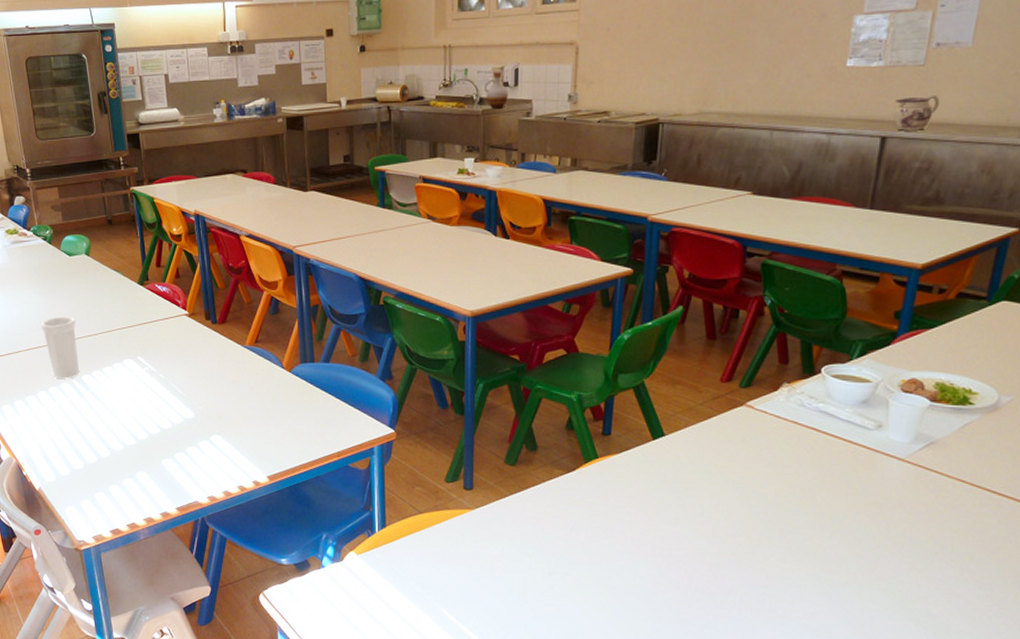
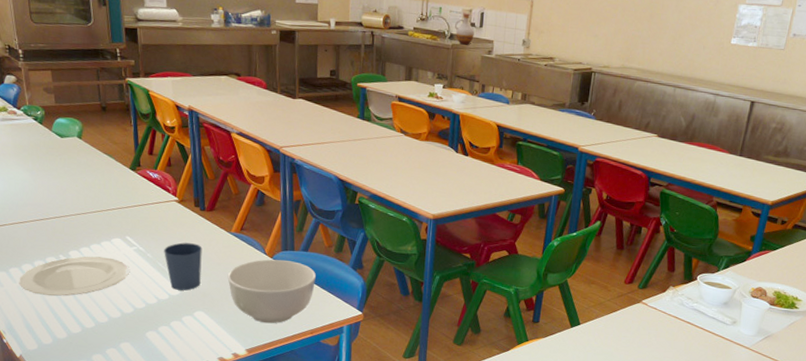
plate: none [35,380,143,424] -> present [19,256,130,296]
cup: present [41,316,80,379] -> none [28,194,67,253]
dixie cup: none [176,360,216,413] -> present [164,242,202,291]
bowl: none [243,373,340,447] -> present [227,259,316,324]
pitcher: present [892,96,940,132] -> none [760,73,793,100]

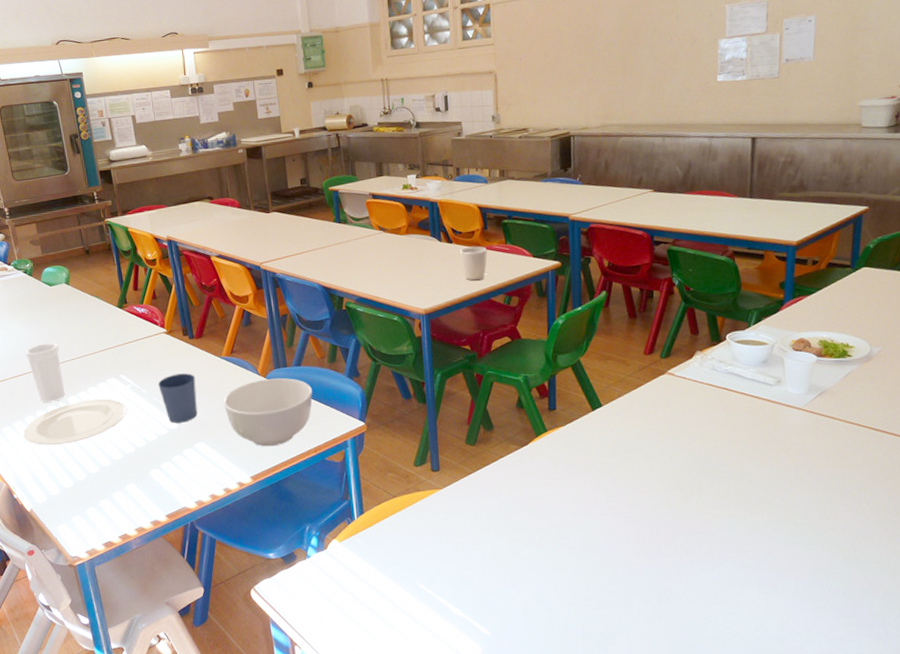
cup: none [28,194,67,253] -> present [25,343,66,402]
jug: present [454,12,475,45] -> none [419,98,441,131]
cup: none [473,161,499,195] -> present [459,246,487,281]

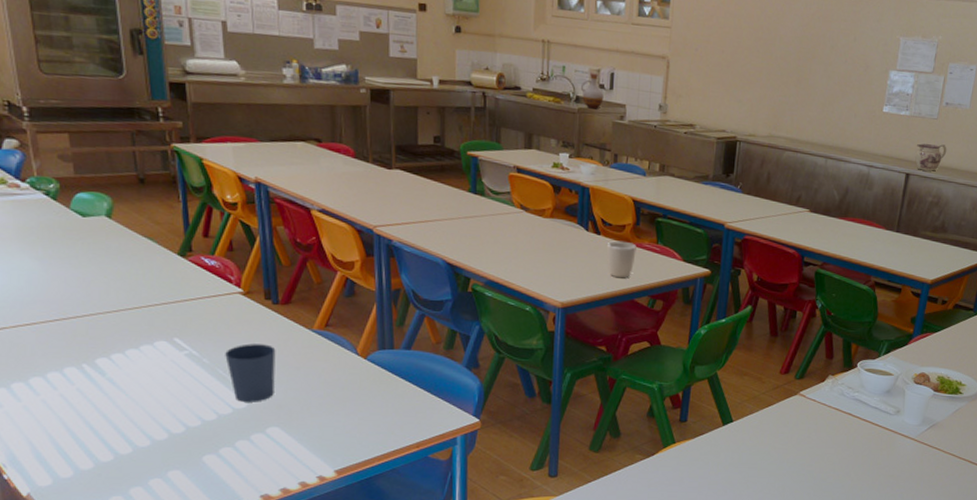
plate: present [23,399,128,445] -> none [25,364,180,416]
cup: present [25,343,66,402] -> none [37,287,93,362]
bowl: present [223,377,313,447] -> none [309,360,421,438]
jug: none [419,98,441,131] -> present [580,72,604,109]
pitcher: none [758,102,795,133] -> present [914,143,947,172]

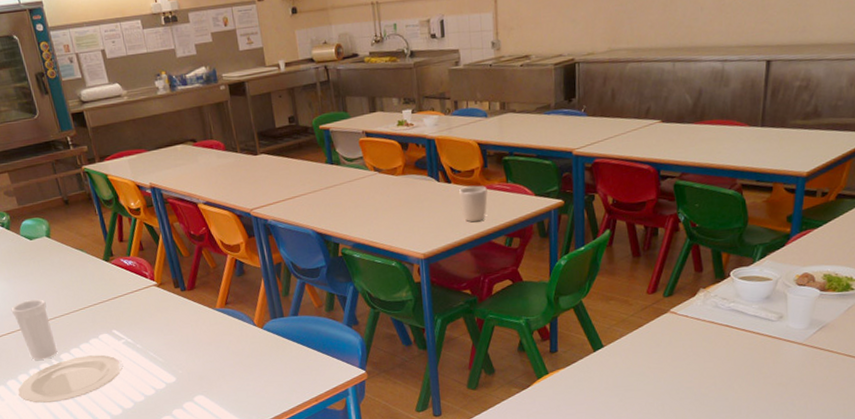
plate: none [25,364,180,416] -> present [18,354,124,403]
cup: none [37,287,93,362] -> present [11,299,58,360]
dixie cup: present [225,343,276,402] -> none [152,326,195,377]
jug: present [580,72,604,109] -> none [413,23,437,61]
pitcher: present [914,143,947,172] -> none [774,19,814,54]

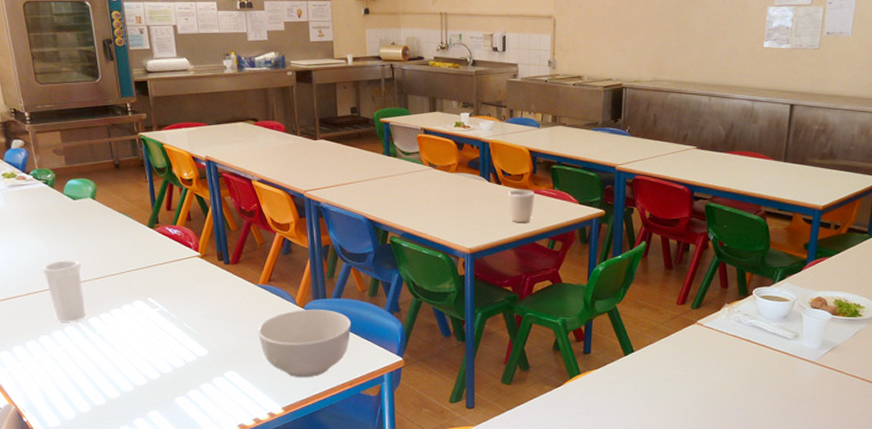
plate: present [18,354,124,403] -> none [37,322,154,367]
bowl: none [220,328,312,398] -> present [257,309,351,378]

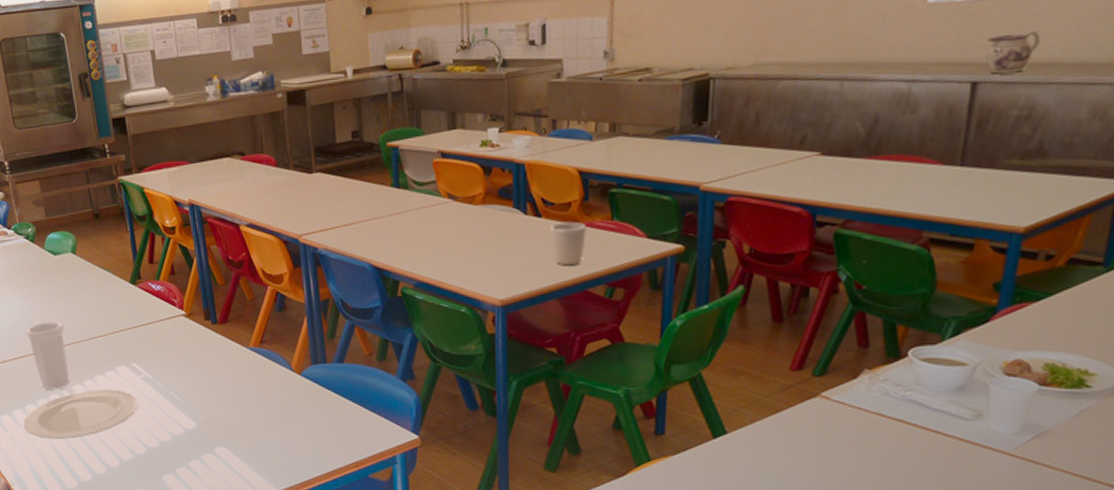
plate: none [37,322,154,367] -> present [23,390,140,439]
bowl: present [257,309,351,378] -> none [249,375,356,457]
pitcher: none [798,73,831,101] -> present [984,31,1041,75]

